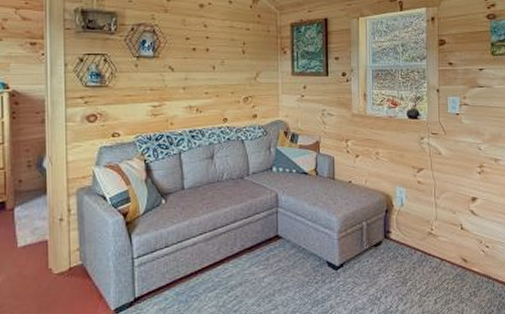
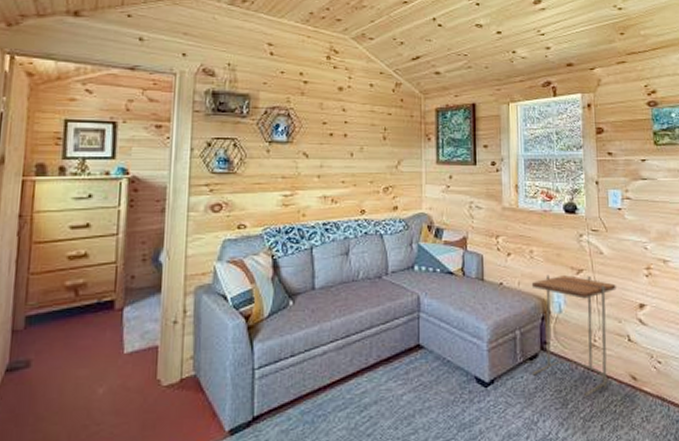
side table: none [376,173,452,277] -> present [531,274,616,397]

